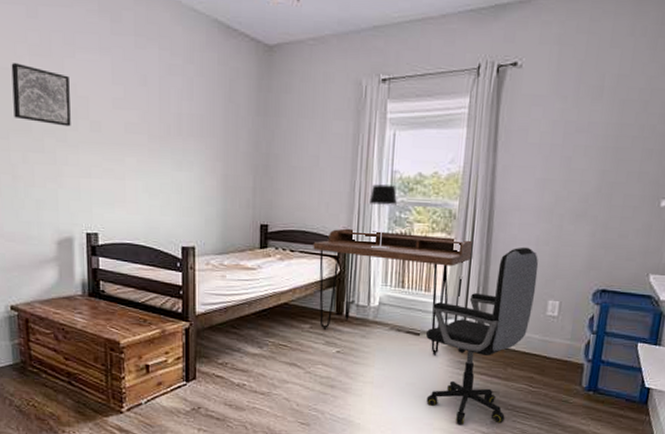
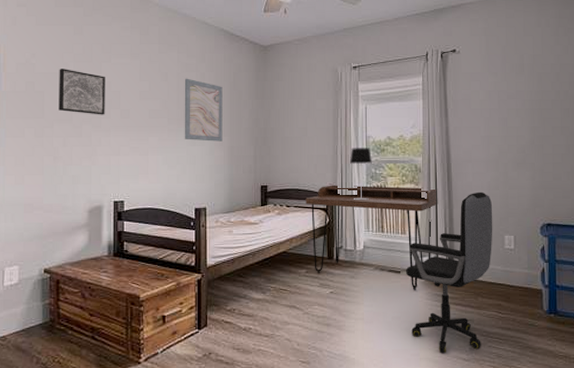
wall art: none [167,83,216,168] -> present [184,78,223,142]

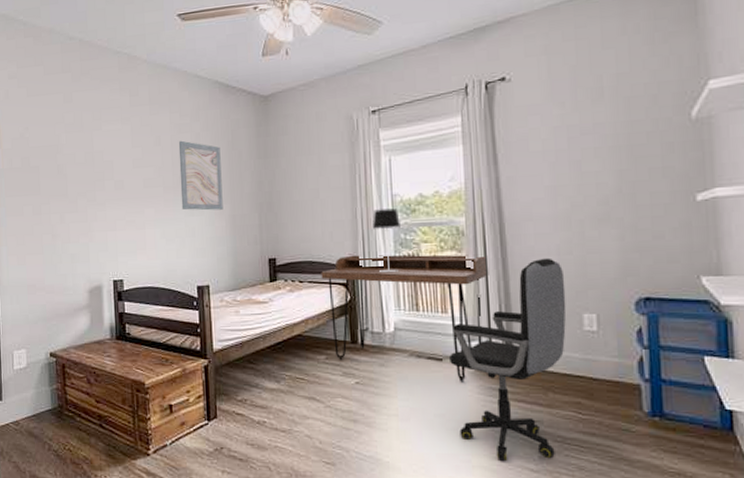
wall art: present [59,69,105,115] -> none [52,140,99,188]

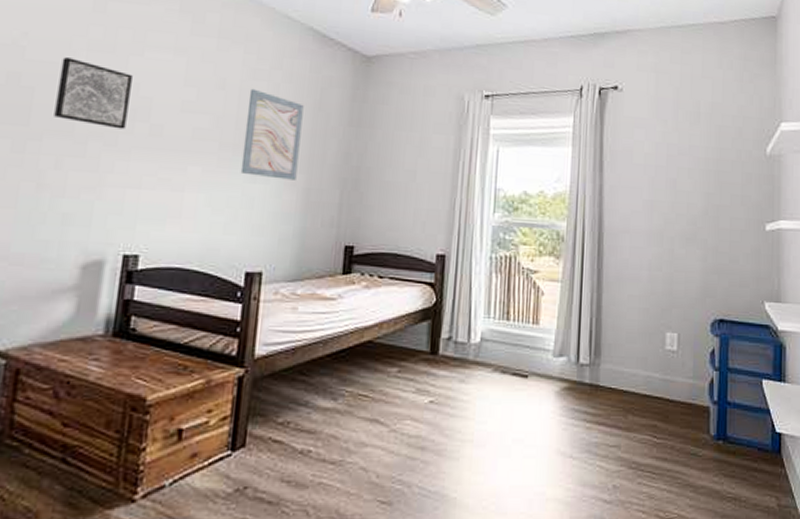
wall art: none [52,140,99,188] -> present [54,57,132,130]
desk: present [321,254,489,382] -> none [405,251,585,403]
table lamp: present [373,208,400,273] -> none [471,202,501,275]
office chair: present [450,257,567,461] -> none [535,272,653,491]

